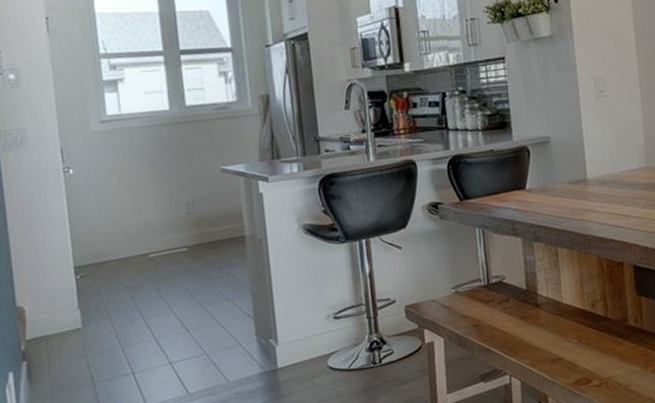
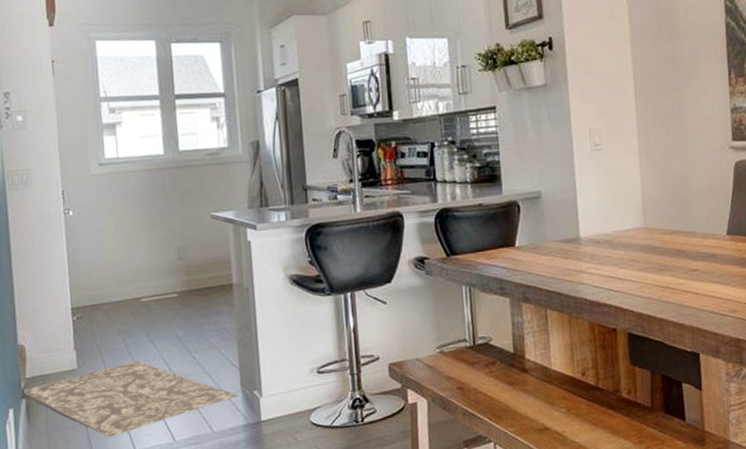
rug: none [24,316,255,395] -> present [23,360,239,438]

